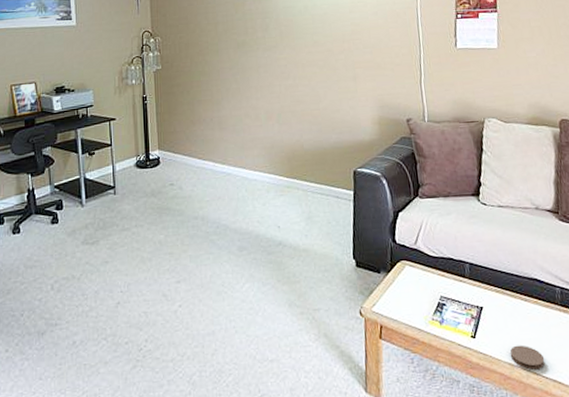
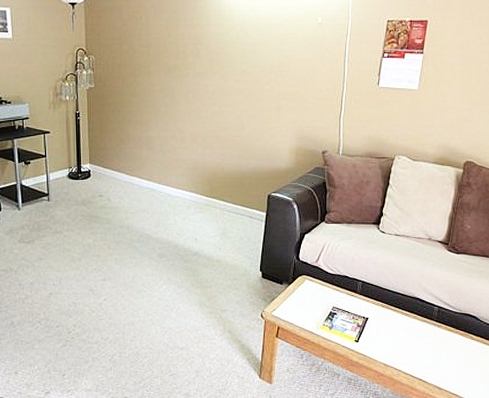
coaster: present [510,344,545,370] -> none [386,350,415,370]

